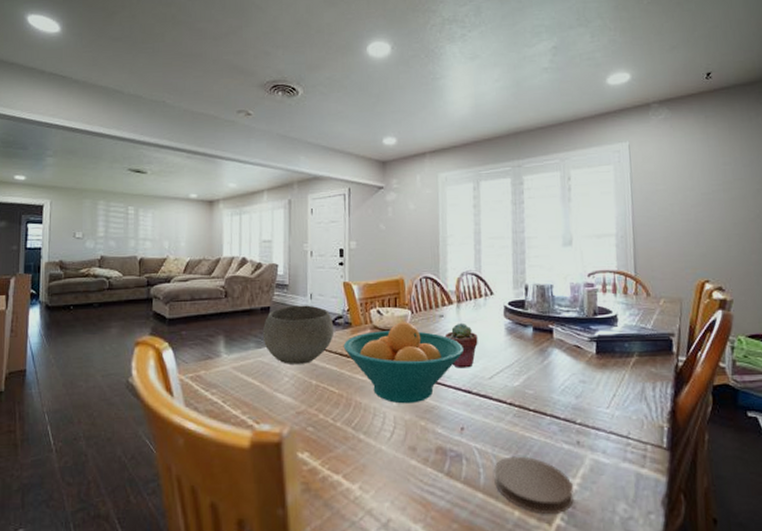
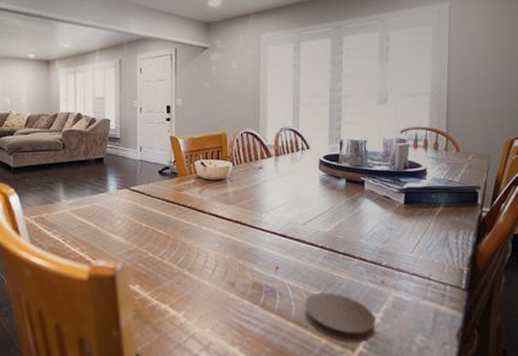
bowl: present [262,305,333,364] -> none [97,157,161,209]
fruit bowl: present [343,322,465,404] -> none [170,173,281,245]
potted succulent: present [445,323,478,368] -> none [263,174,294,215]

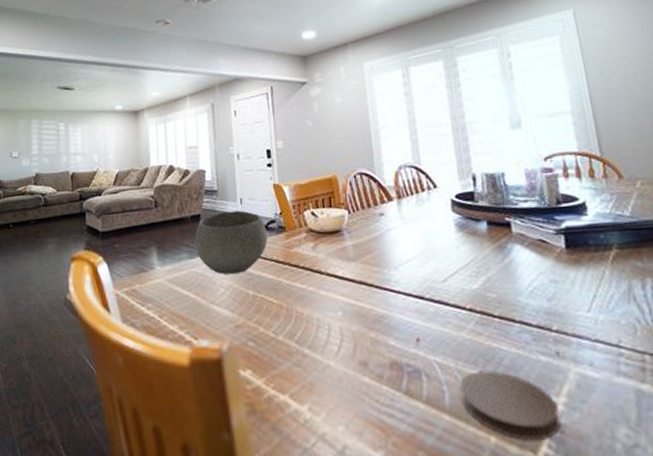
bowl: none [97,157,161,209] -> present [194,210,267,274]

